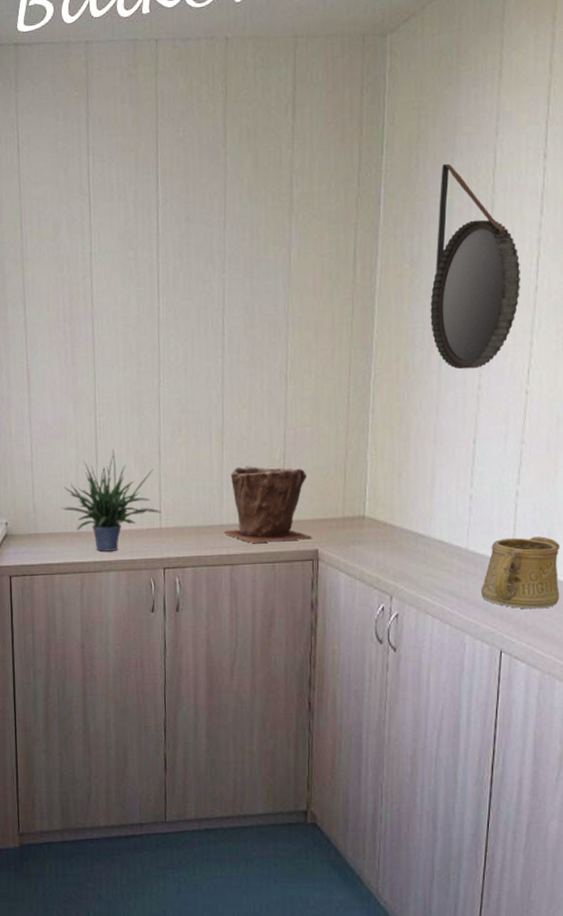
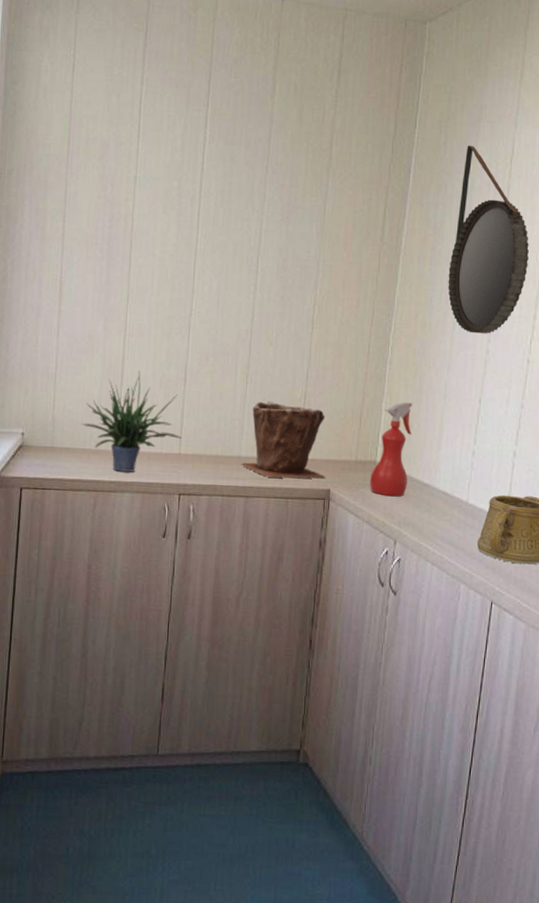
spray bottle: none [360,451,401,551] -> present [370,402,412,497]

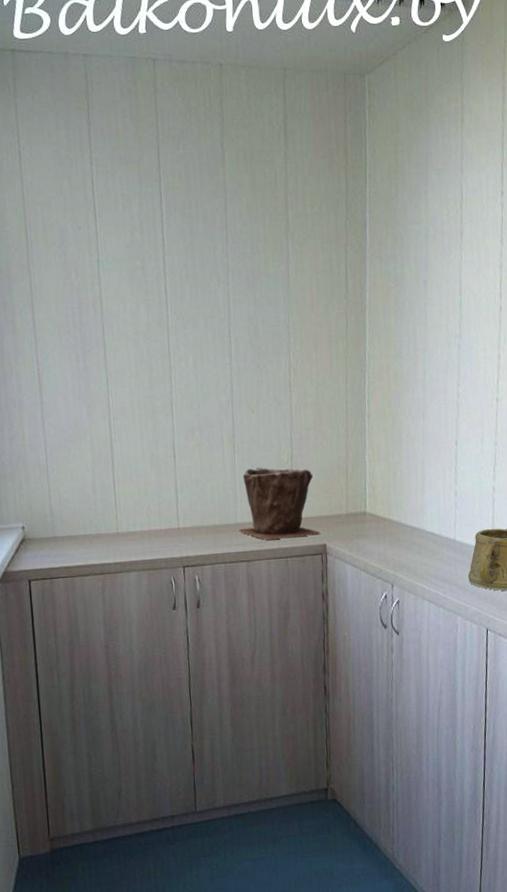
potted plant: present [81,370,182,472] -> none [79,452,179,553]
spray bottle: present [370,402,412,497] -> none [362,452,398,544]
home mirror: present [448,145,529,334] -> none [413,194,488,379]

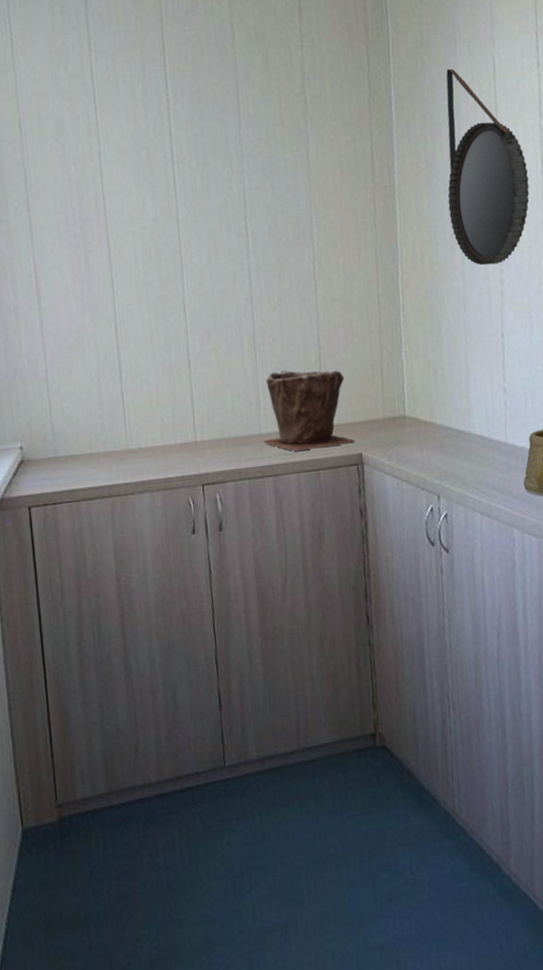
home mirror: none [413,194,488,379] -> present [446,68,529,266]

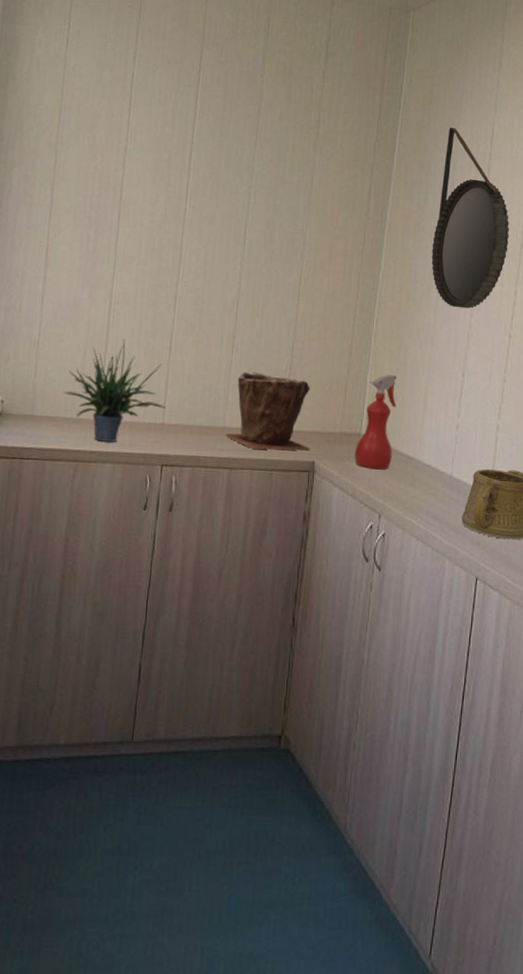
potted plant: none [84,359,196,472] -> present [63,339,166,442]
spray bottle: none [402,348,442,450] -> present [355,375,397,470]

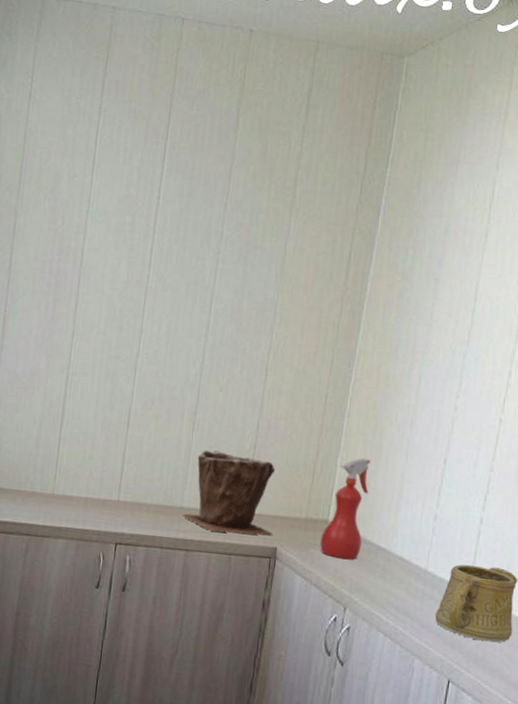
potted plant: present [63,339,166,442] -> none [18,411,122,518]
home mirror: present [431,127,509,309] -> none [415,187,507,390]

